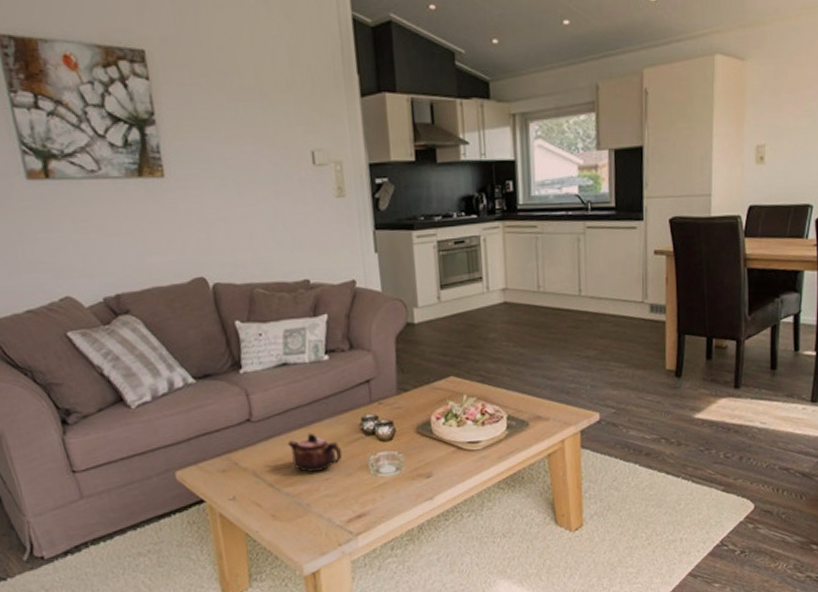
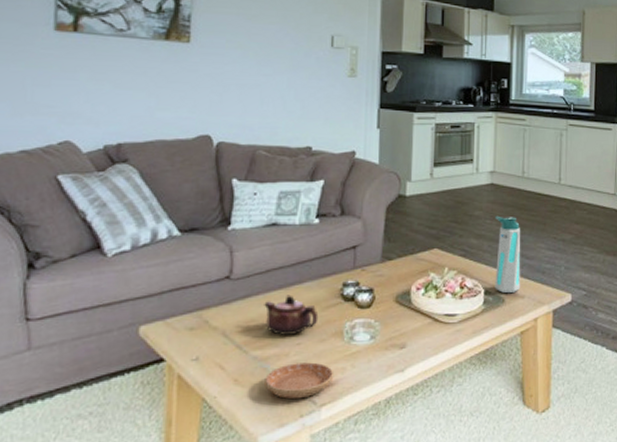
saucer: none [300,495,366,530] -> present [264,362,334,400]
water bottle: none [510,336,545,417] -> present [494,215,521,294]

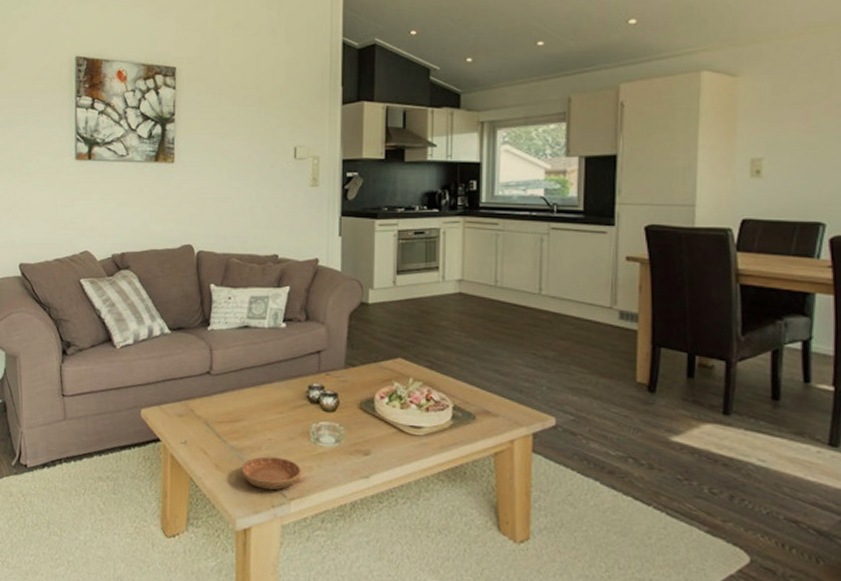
teapot: present [264,295,319,335] -> none [239,392,287,430]
water bottle: present [494,215,521,294] -> none [463,327,494,411]

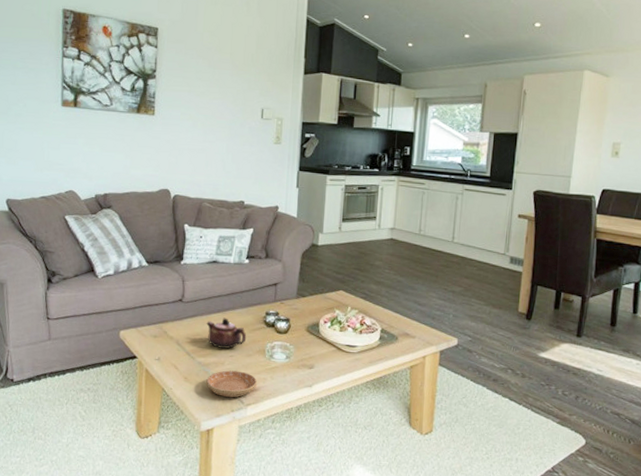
teapot: none [239,392,287,430] -> present [206,317,247,349]

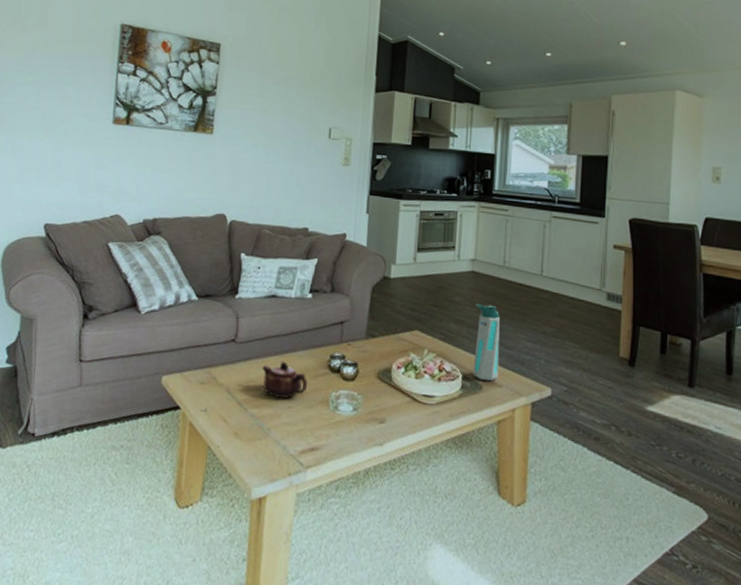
saucer: present [206,370,258,398] -> none [259,424,320,459]
water bottle: none [390,266,415,334] -> present [472,303,500,382]

